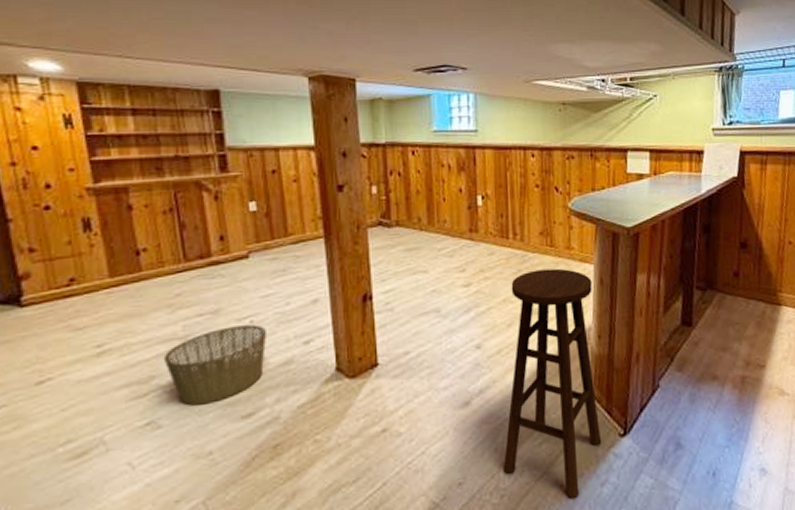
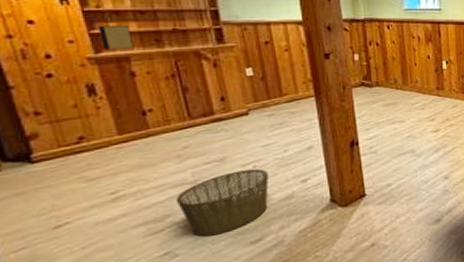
books: none [99,151,134,180] -> present [97,25,134,51]

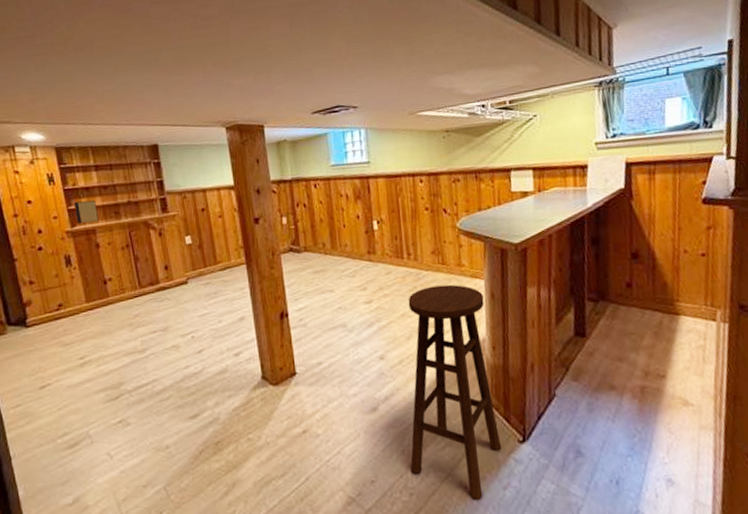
basket: present [175,168,269,237] -> none [128,339,206,408]

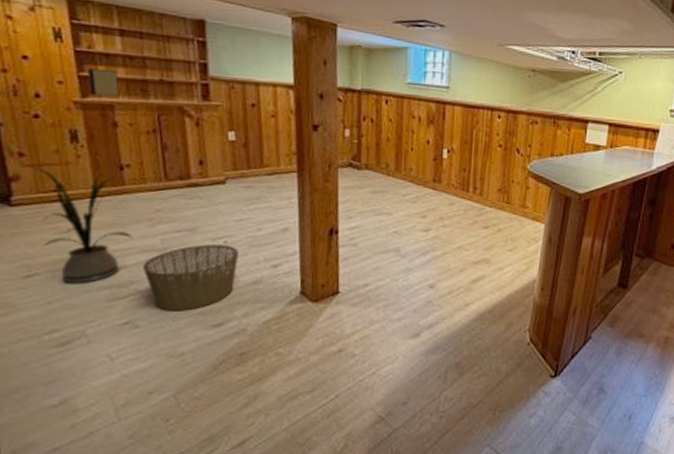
house plant: none [34,290,119,390] -> present [24,165,134,283]
basket: none [128,339,206,408] -> present [142,244,240,311]
bar stool: present [408,284,502,501] -> none [443,223,541,426]

